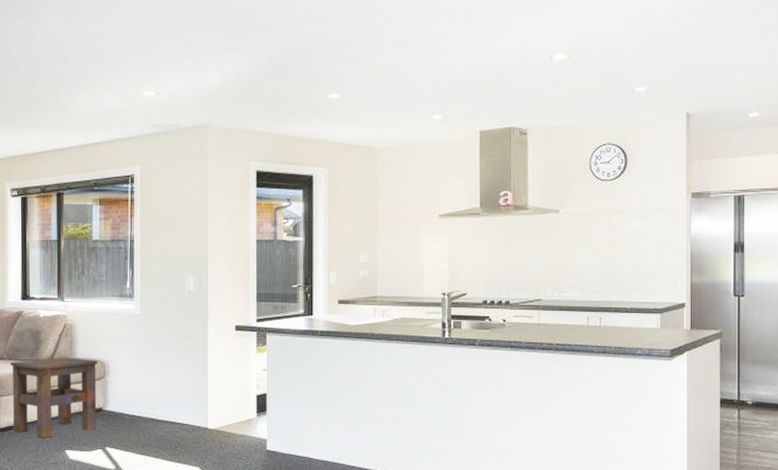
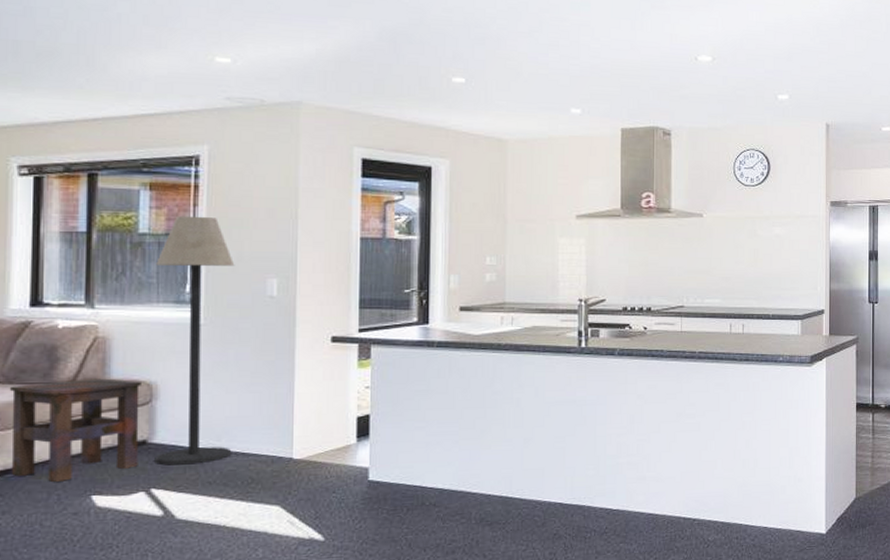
floor lamp: none [105,225,162,429] -> present [155,215,235,465]

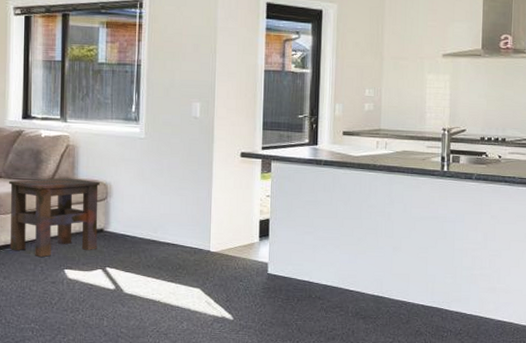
floor lamp: present [155,215,235,465] -> none [109,49,168,250]

